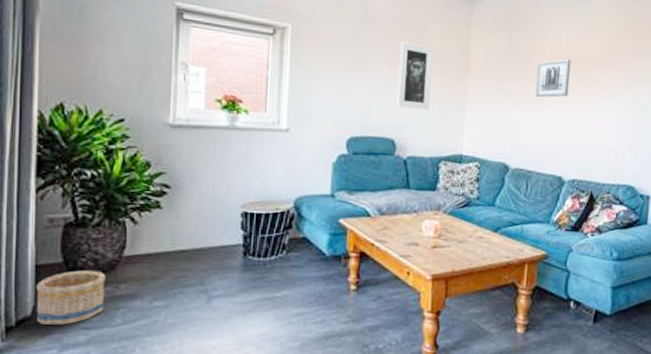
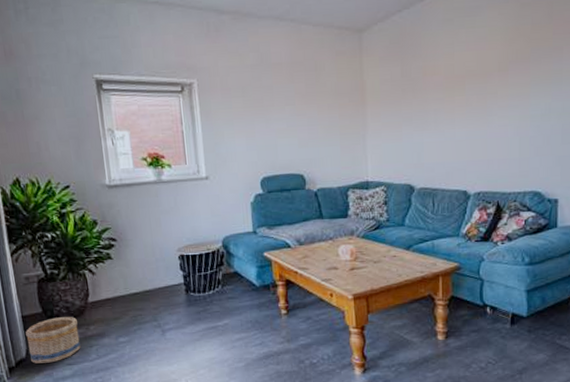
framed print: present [397,41,433,110] -> none [298,80,332,144]
wall art: present [535,59,571,98] -> none [432,74,466,117]

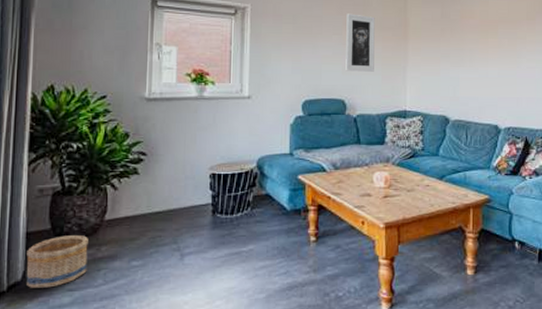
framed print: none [298,80,332,144] -> present [346,13,375,72]

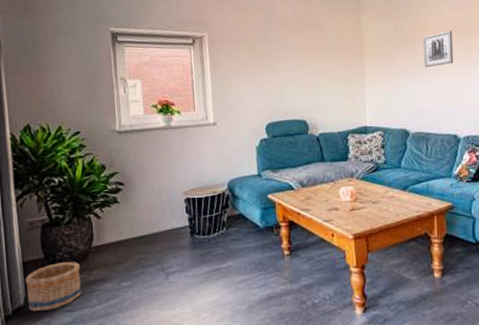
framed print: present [346,13,375,72] -> none [302,35,333,92]
wall art: none [468,20,498,55] -> present [423,30,454,68]

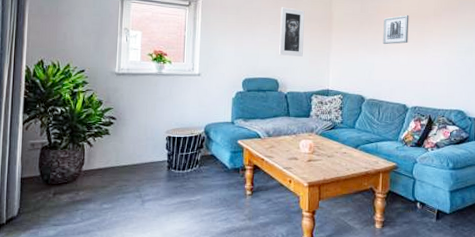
basket: present [25,262,82,311] -> none [20,181,69,222]
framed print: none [302,35,333,92] -> present [279,7,305,57]

